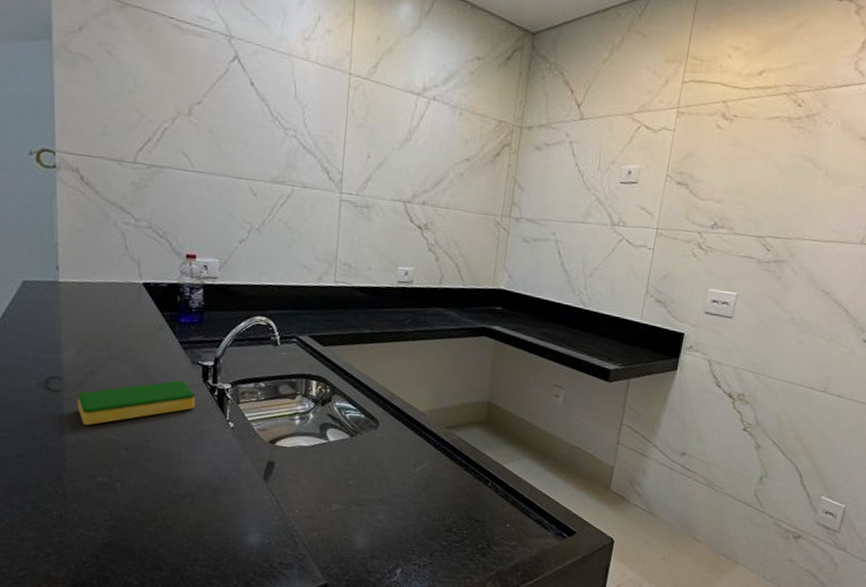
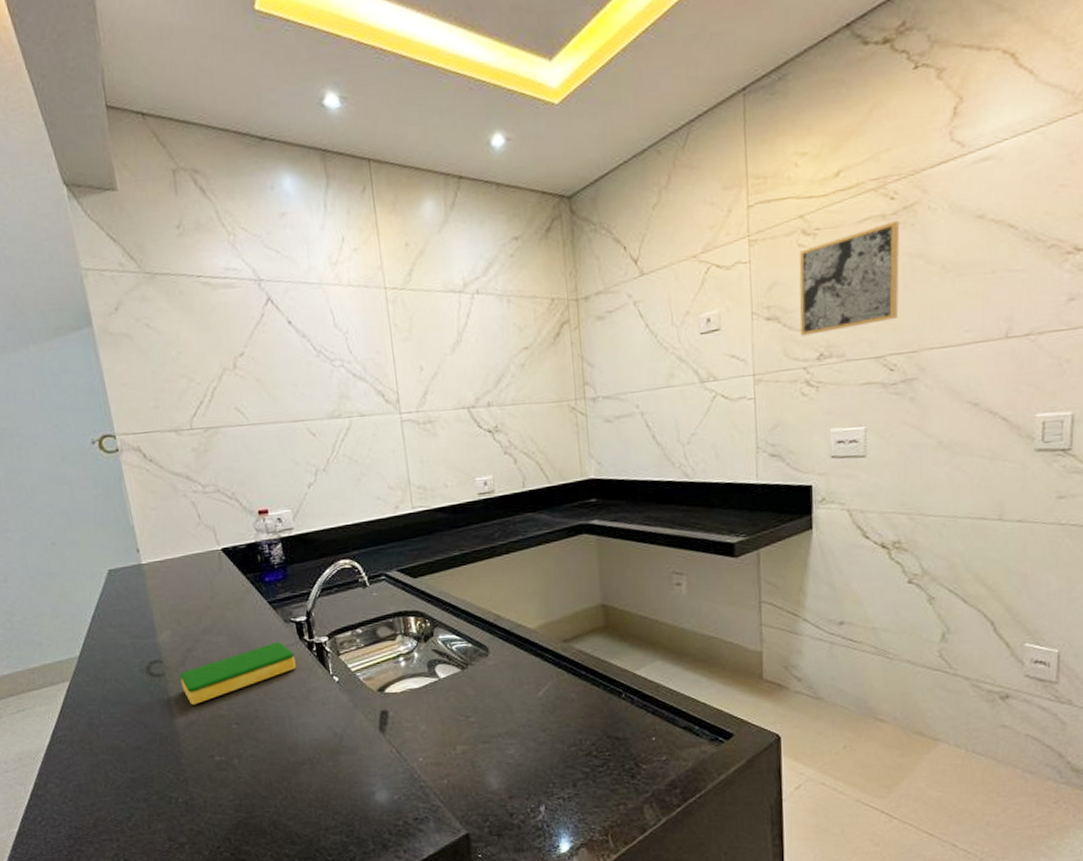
wall art: none [702,125,801,208] -> present [799,221,900,336]

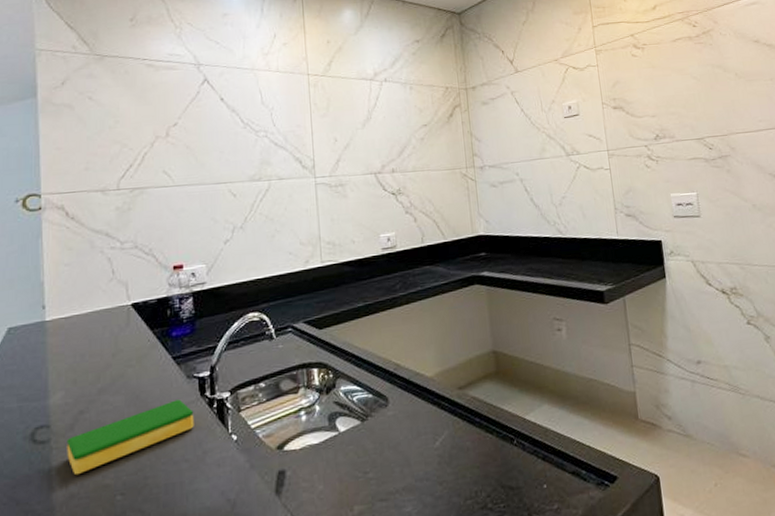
wall art: present [799,221,900,336] -> none [633,42,710,122]

